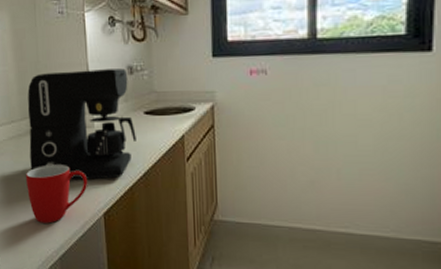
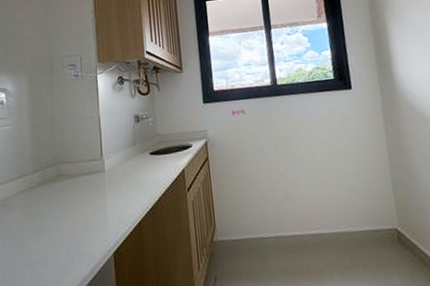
mug: present [26,164,88,224] -> none [36,210,98,275]
coffee maker: present [27,68,136,181] -> none [41,118,143,225]

